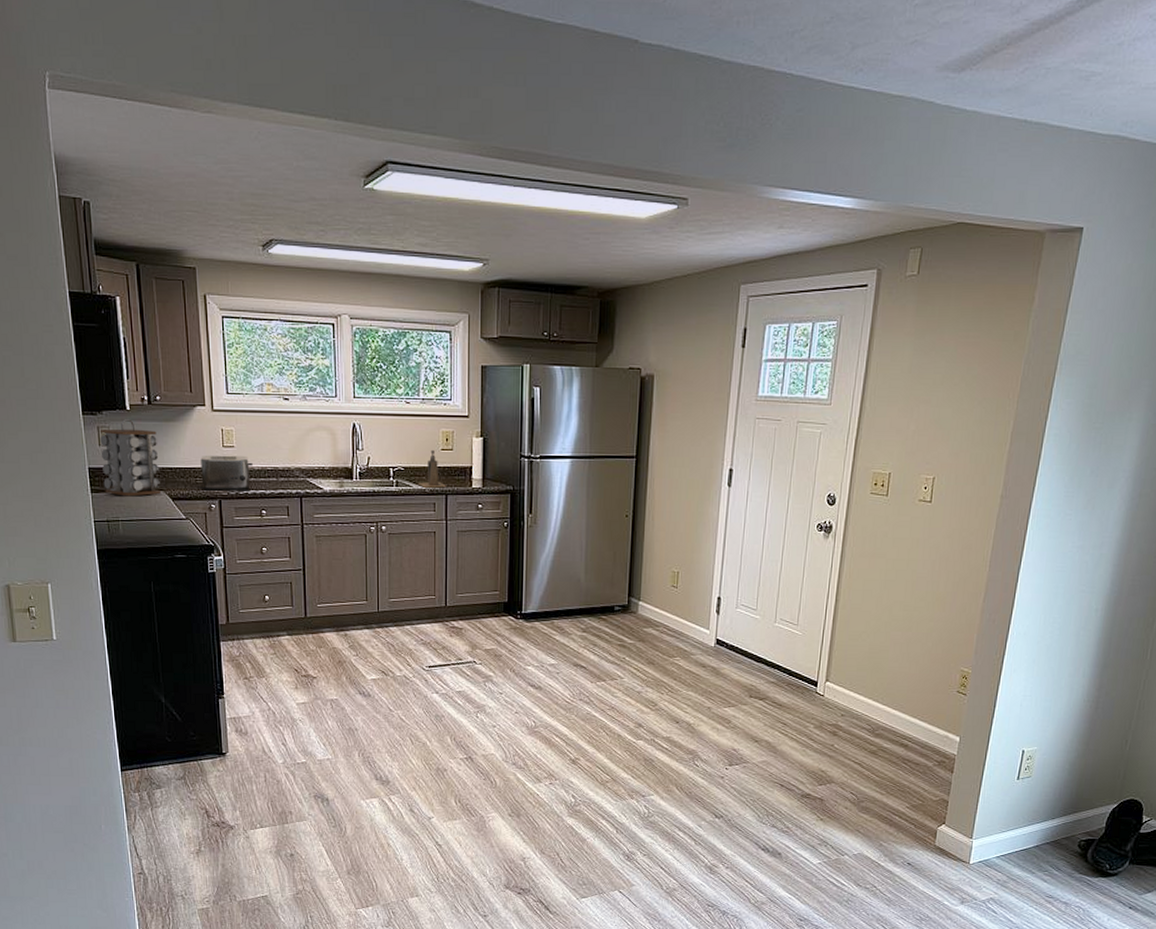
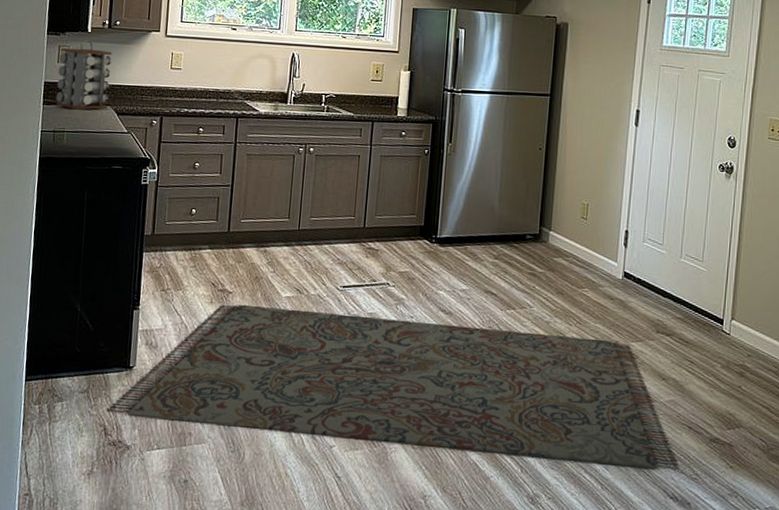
toaster: present [200,455,253,492] -> none [146,75,196,110]
rug: none [205,688,772,825] -> present [106,304,680,470]
soap dispenser: present [417,450,446,488] -> none [346,80,373,115]

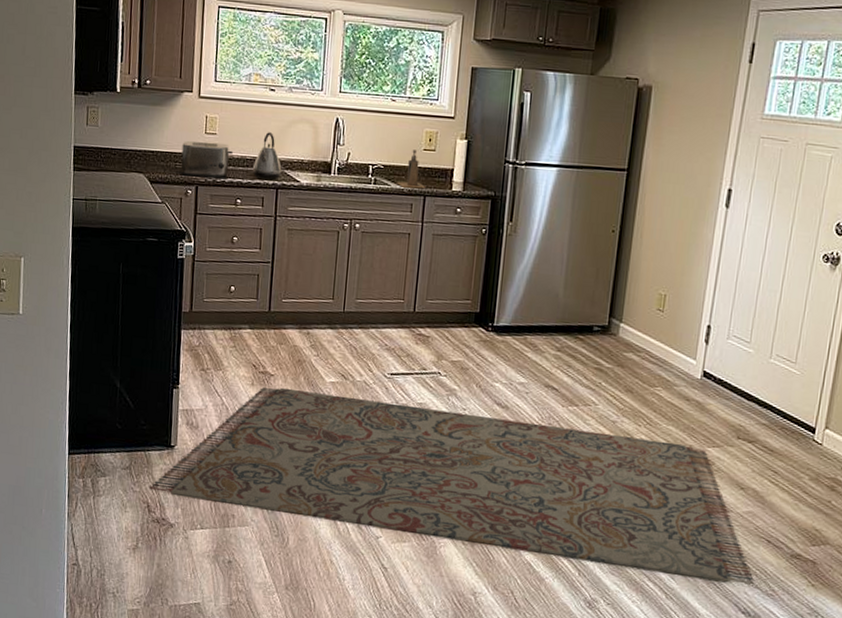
spice rack: present [56,40,112,111] -> none [86,101,143,178]
toaster: none [146,75,196,110] -> present [180,140,233,179]
kettle: none [214,67,242,110] -> present [252,132,282,180]
soap dispenser: none [346,80,373,115] -> present [396,150,425,189]

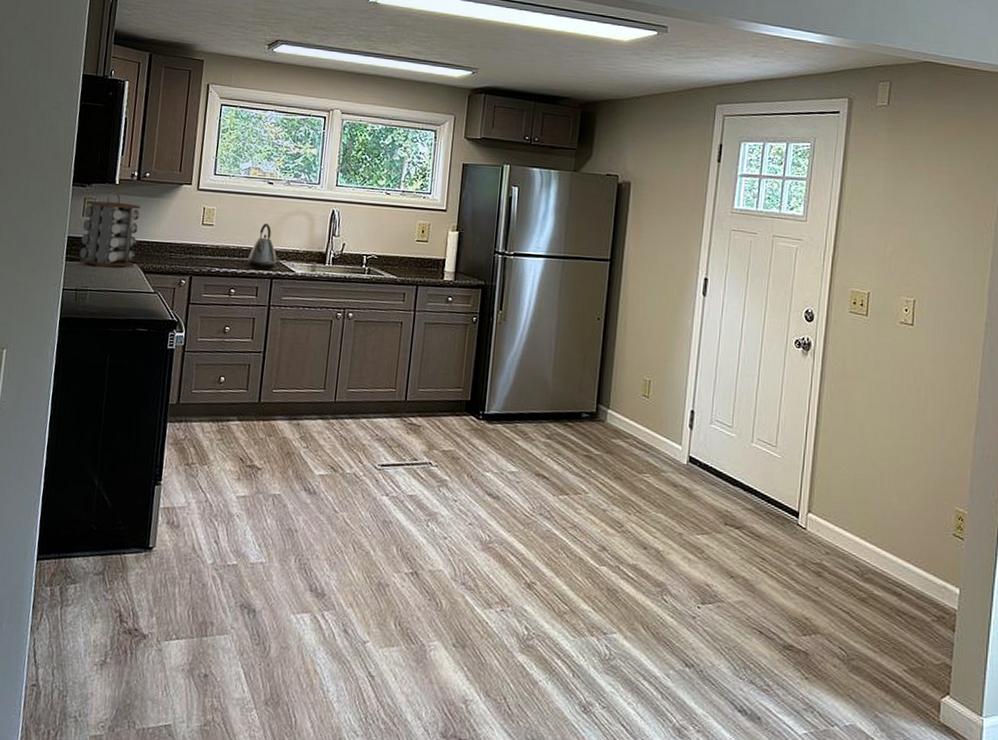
spice rack: none [86,101,143,178] -> present [79,192,140,268]
rug: present [149,386,755,584] -> none [122,481,750,679]
toaster: present [180,140,233,179] -> none [175,231,229,269]
soap dispenser: present [396,150,425,189] -> none [389,241,418,279]

